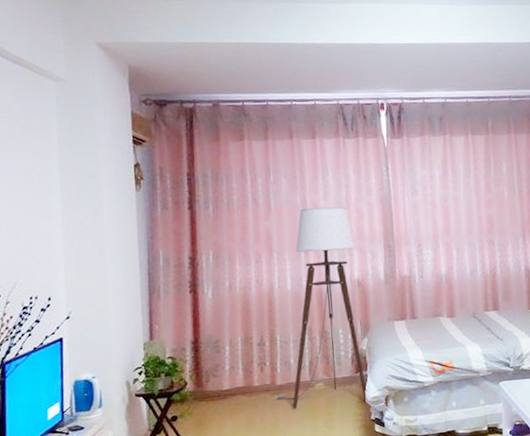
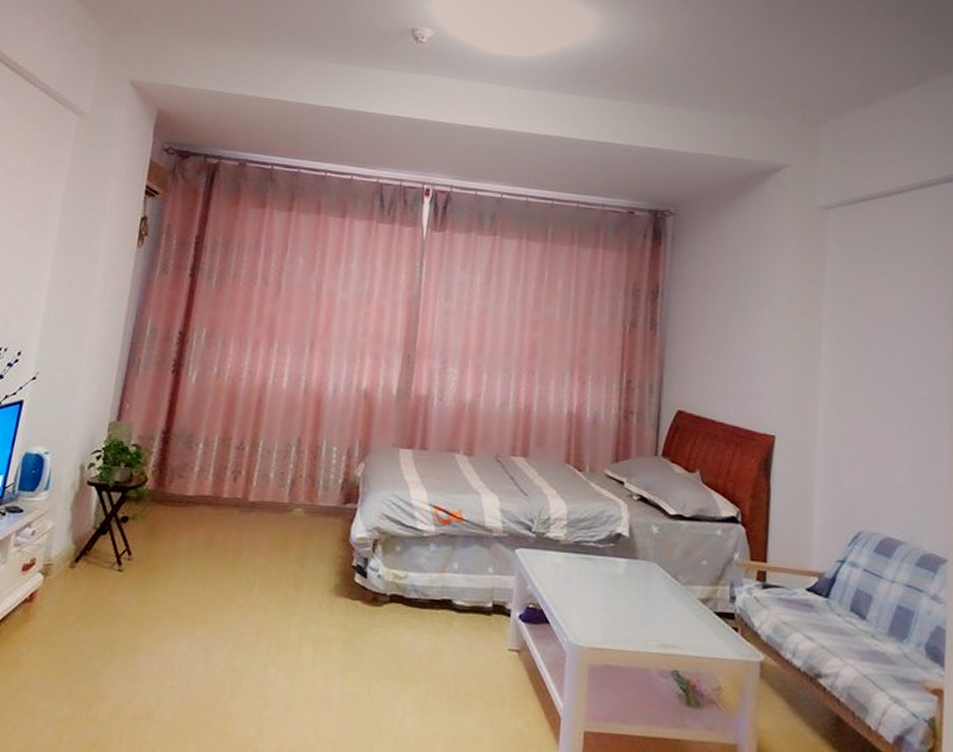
floor lamp: present [275,206,367,409] -> none [244,296,369,543]

